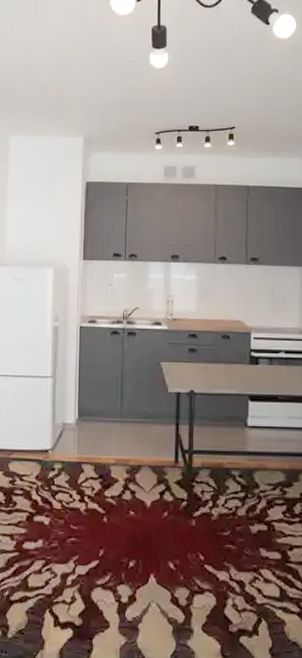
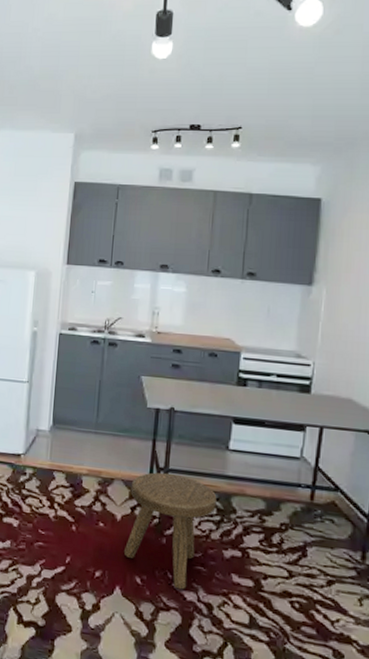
stool: none [155,454,240,570] -> present [123,472,217,590]

